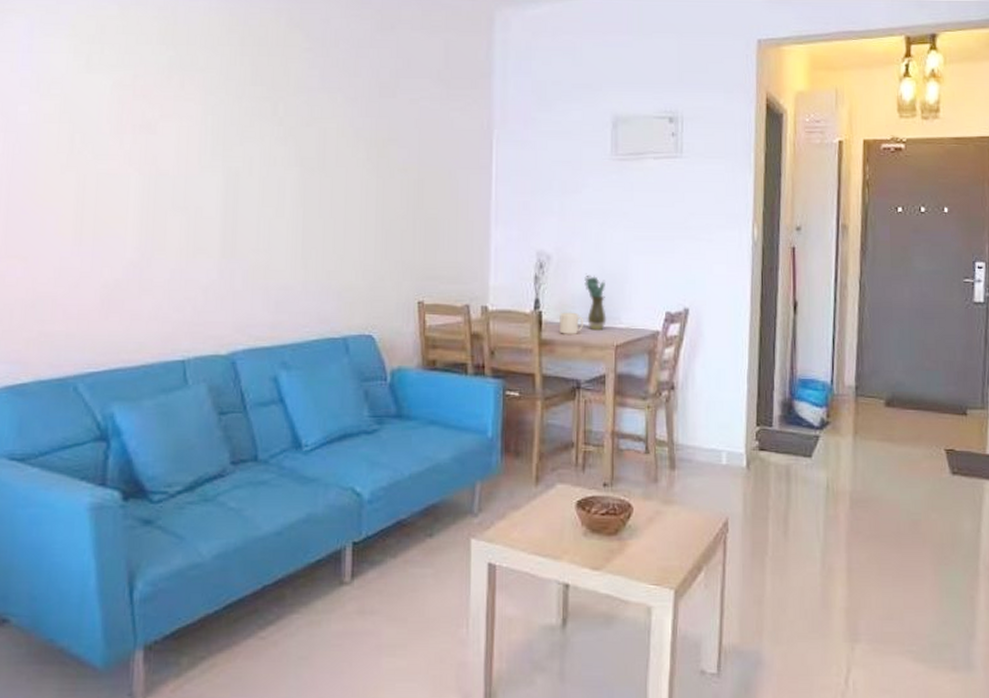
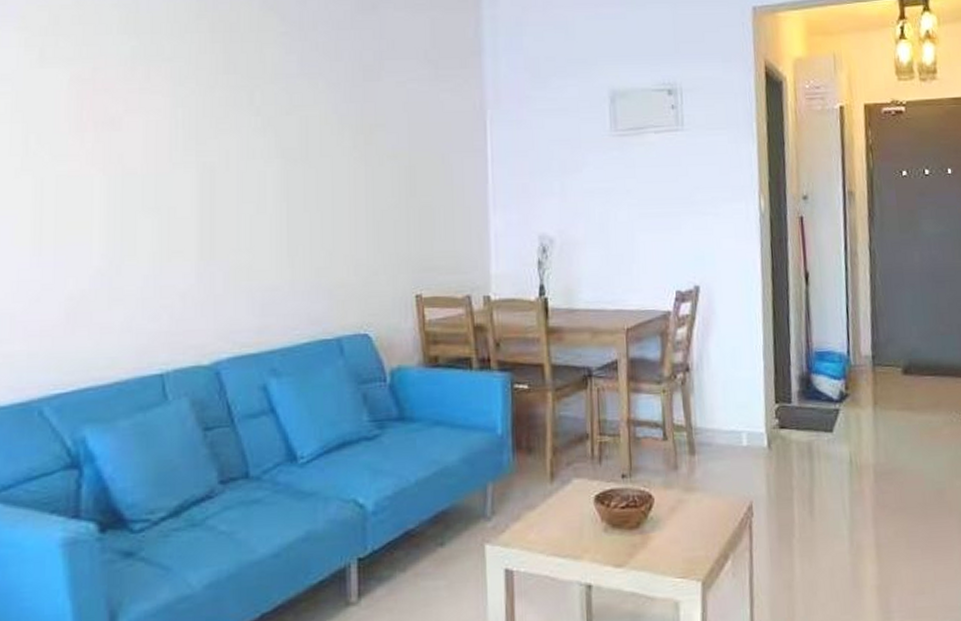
mug: present [560,312,583,334] -> none [566,296,591,321]
vase: present [584,273,607,332] -> none [590,255,616,316]

